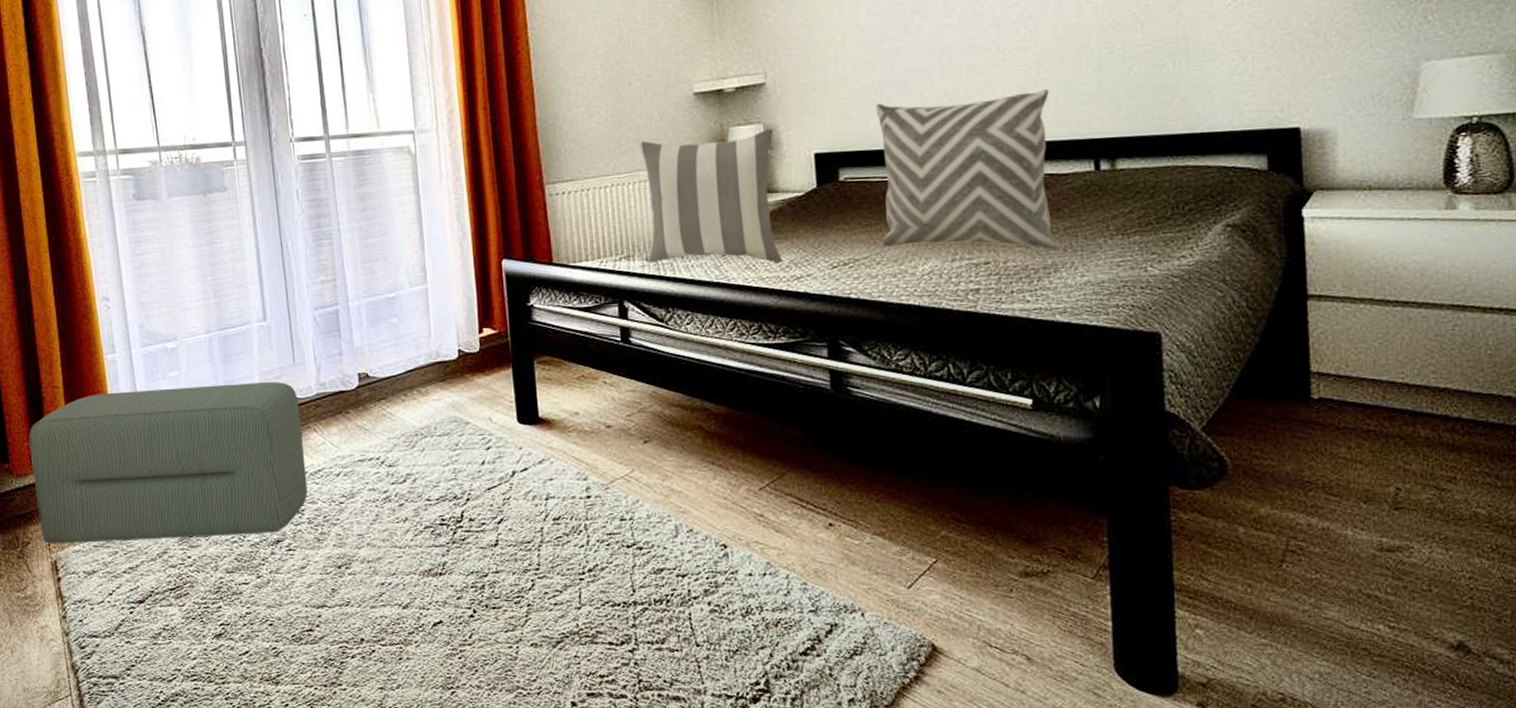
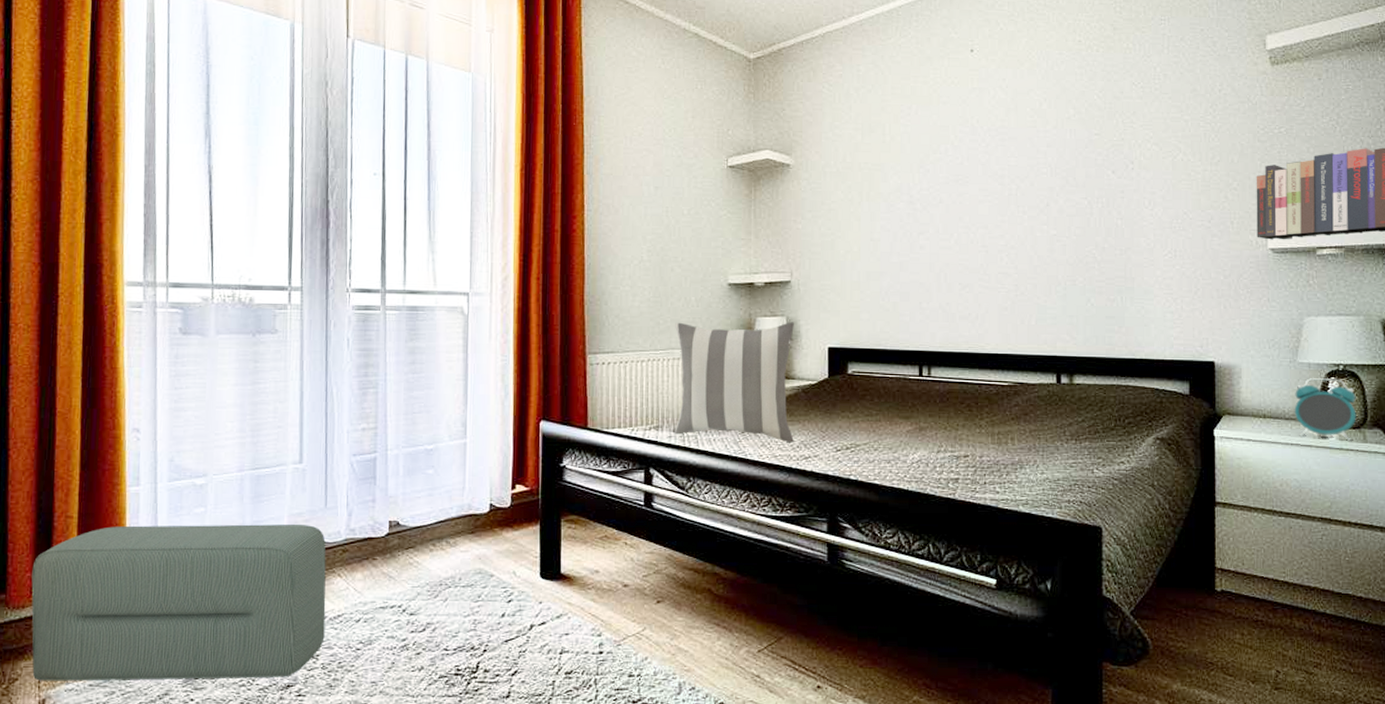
pillow: present [875,88,1059,249] -> none [880,309,1025,448]
alarm clock: none [1410,133,1498,211] -> present [1294,377,1357,442]

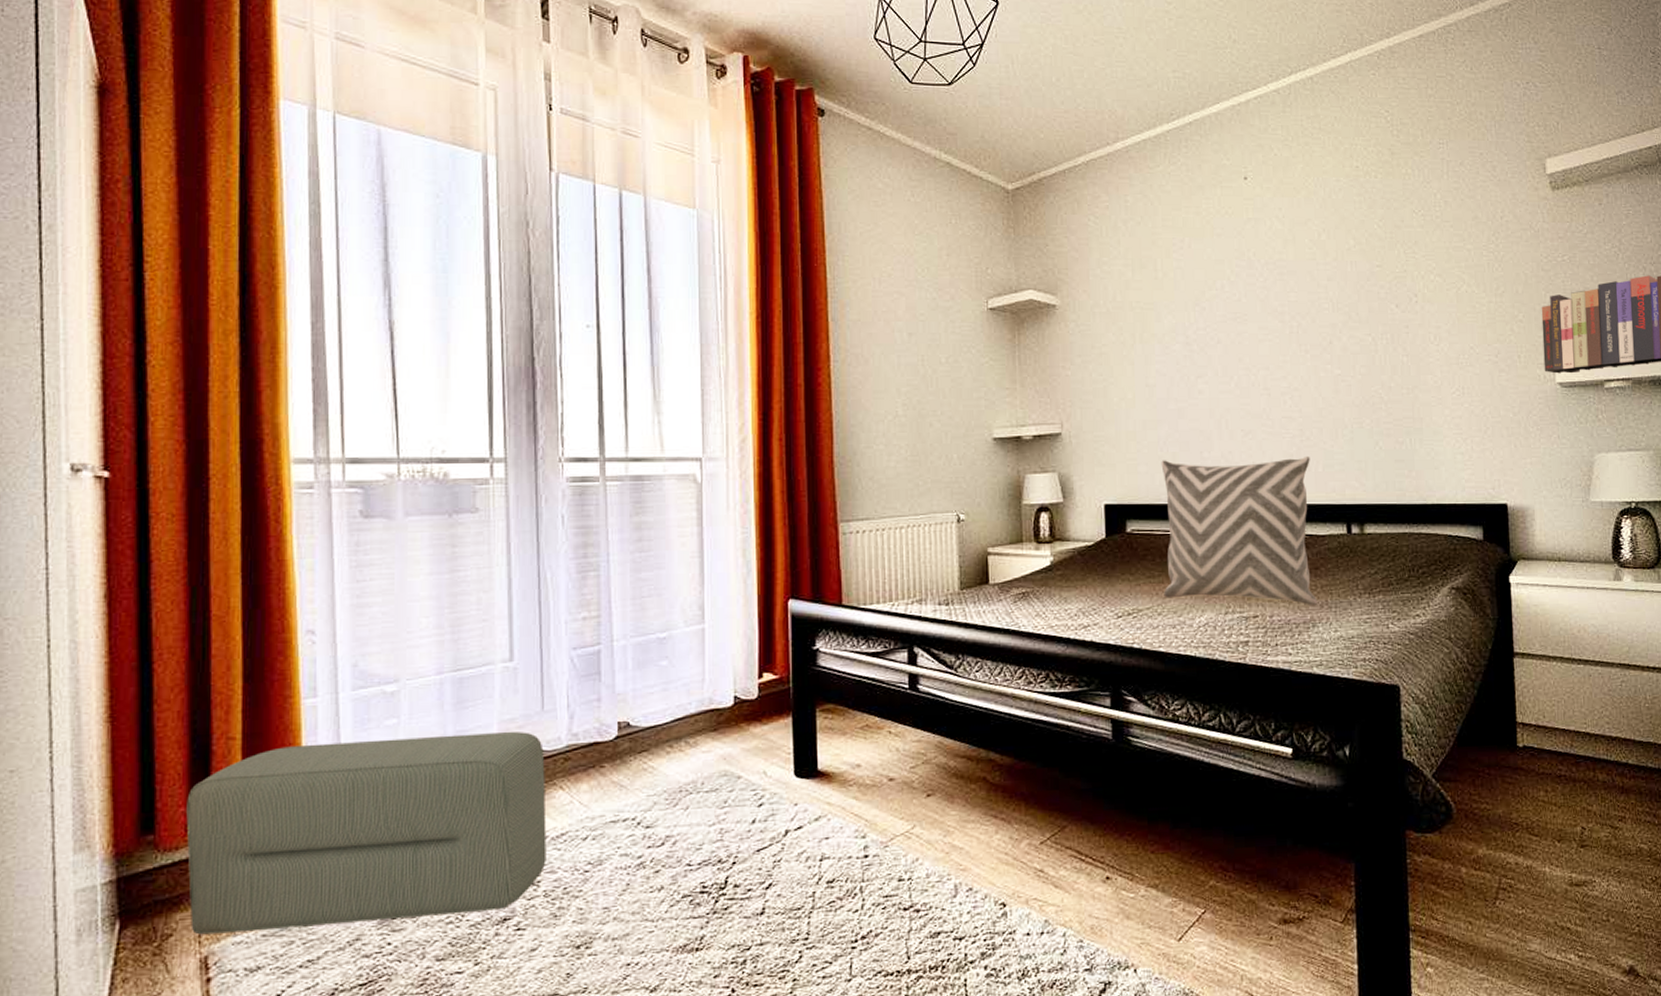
pillow: present [674,322,794,443] -> none [936,478,1071,611]
pillow: none [880,309,1025,448] -> present [1161,455,1317,605]
alarm clock: present [1294,377,1357,442] -> none [1588,516,1651,583]

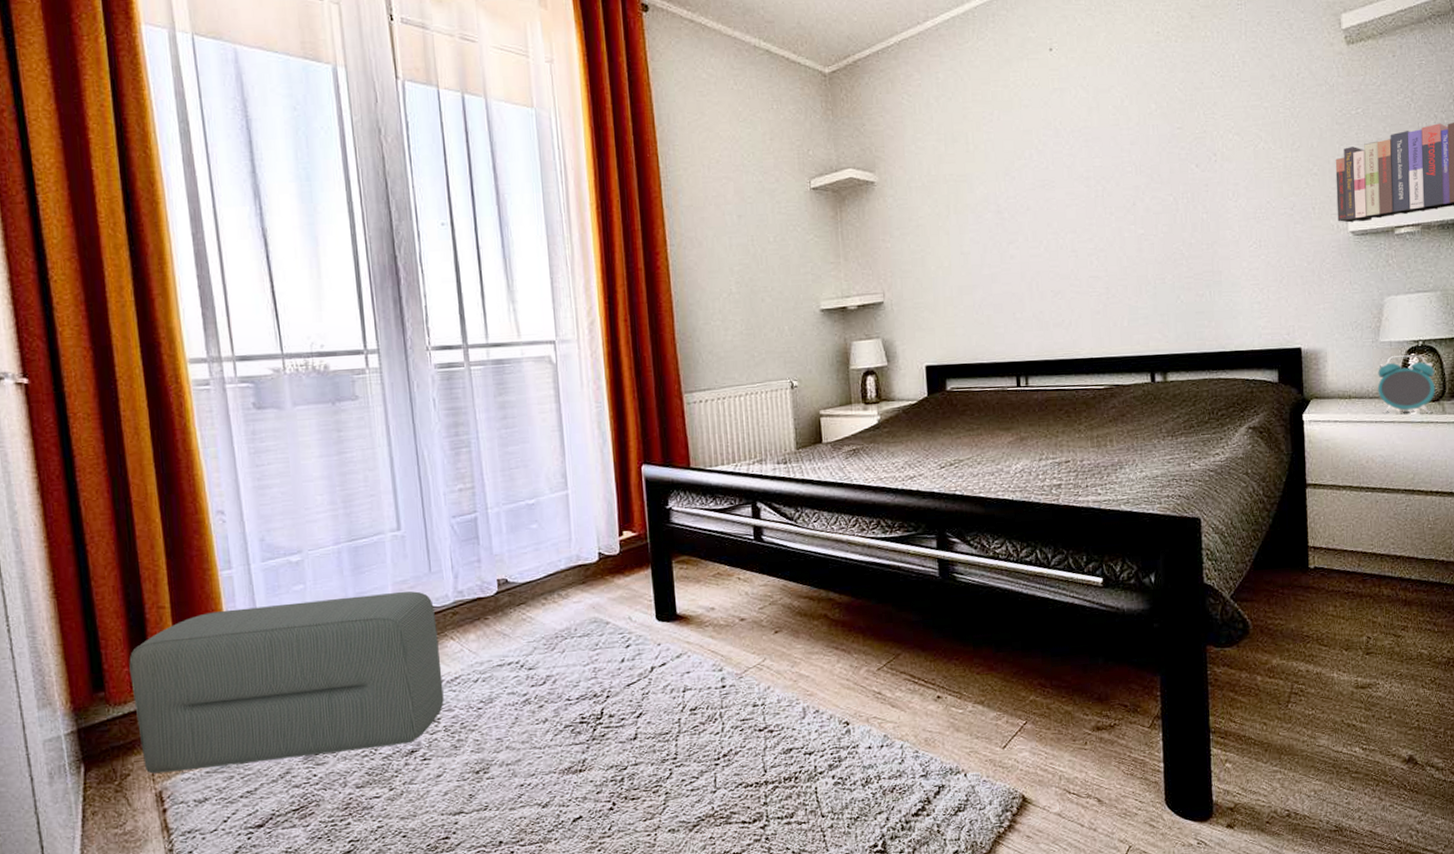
pillow: present [1161,455,1317,605] -> none [977,312,1124,449]
alarm clock: none [1588,516,1651,583] -> present [1377,354,1436,415]

